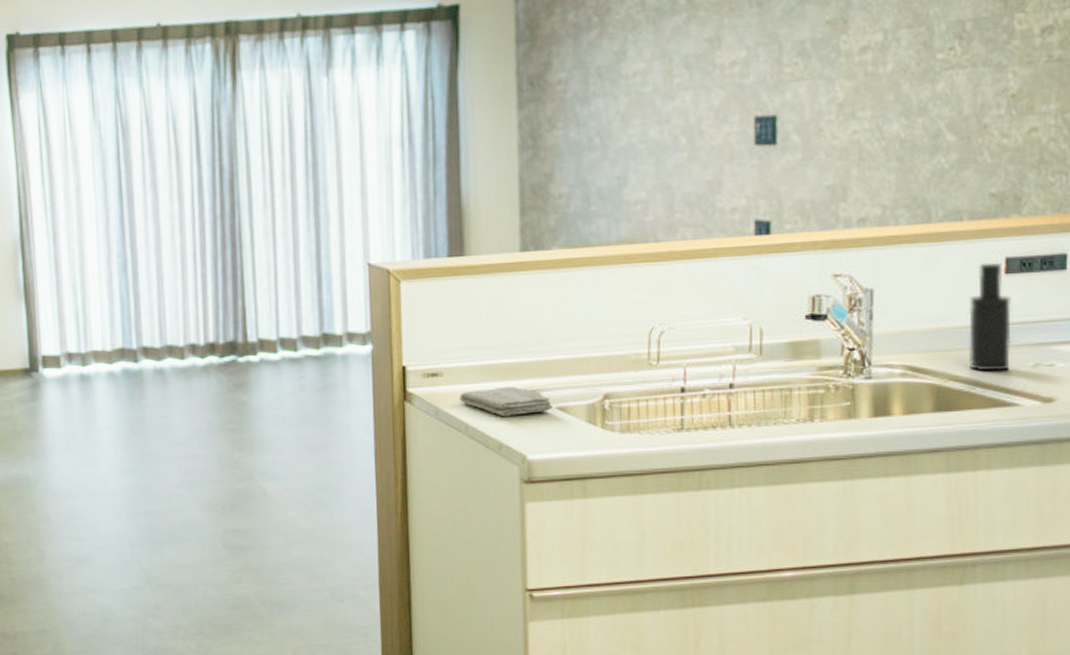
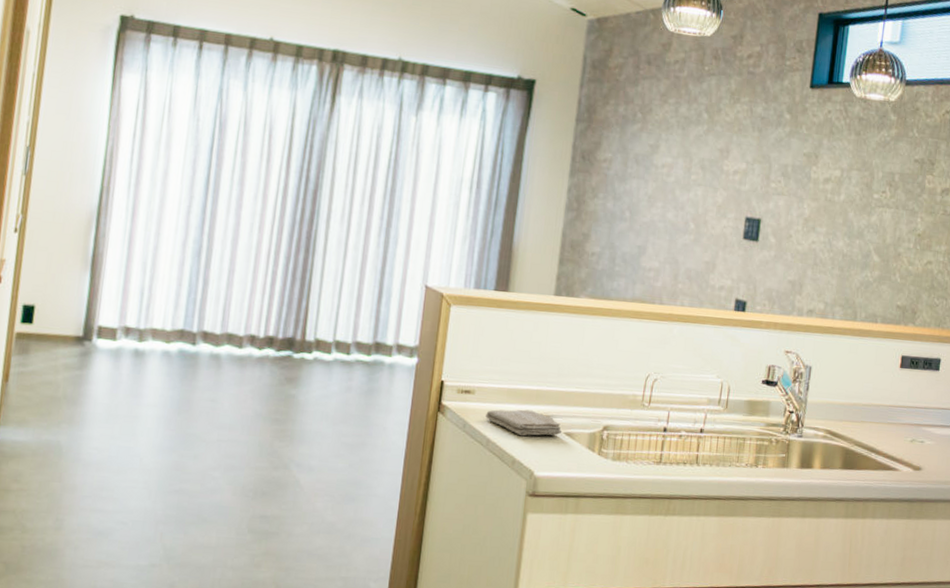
soap dispenser: present [968,262,1012,372] -> none [869,357,902,443]

